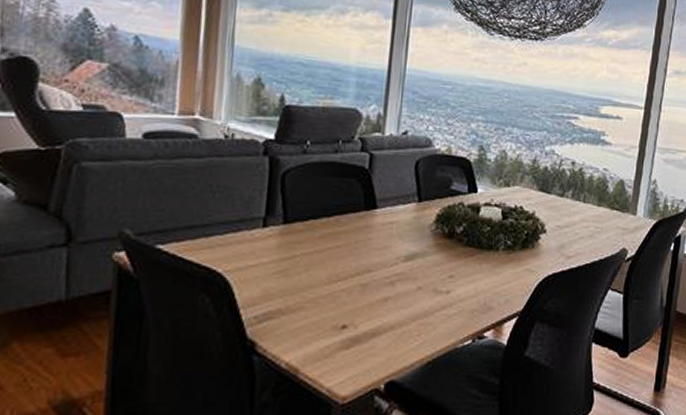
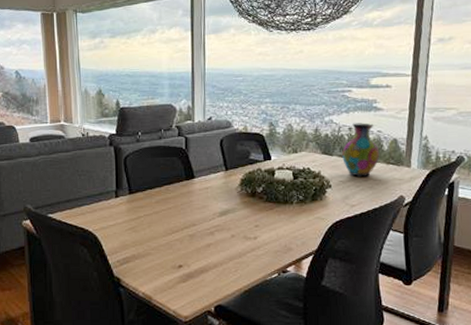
vase: none [562,157,604,222] -> present [342,123,380,177]

